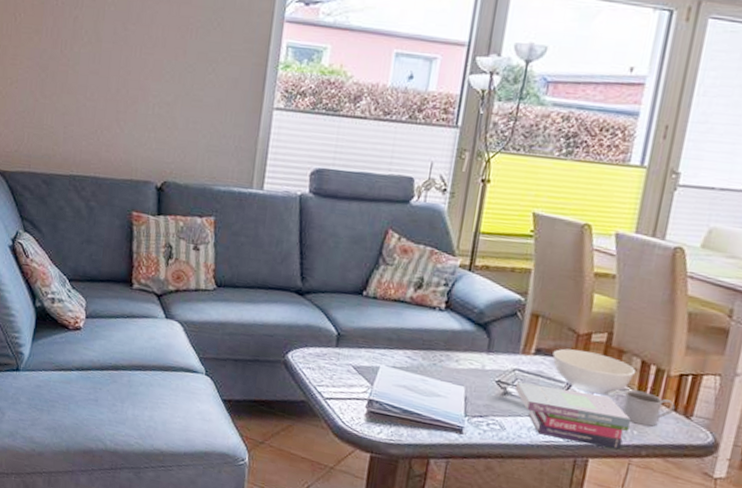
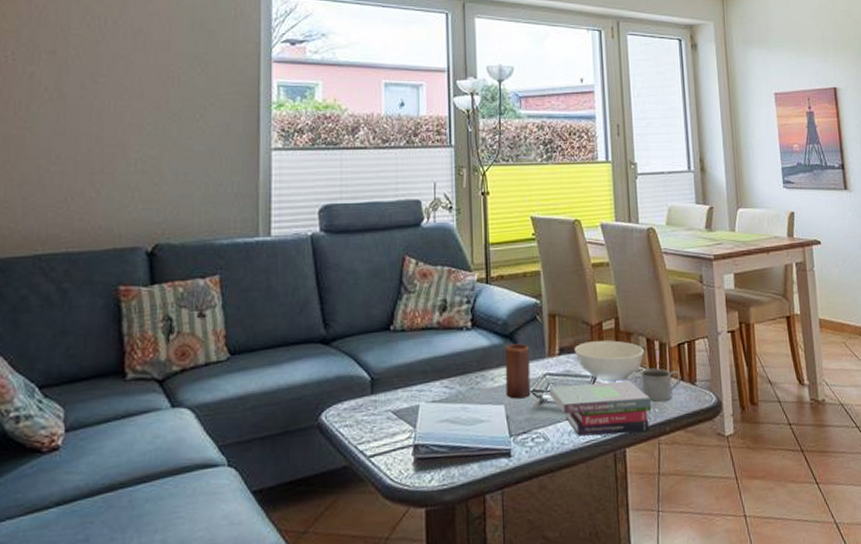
candle: none [468,333,503,386] -> present [504,343,531,399]

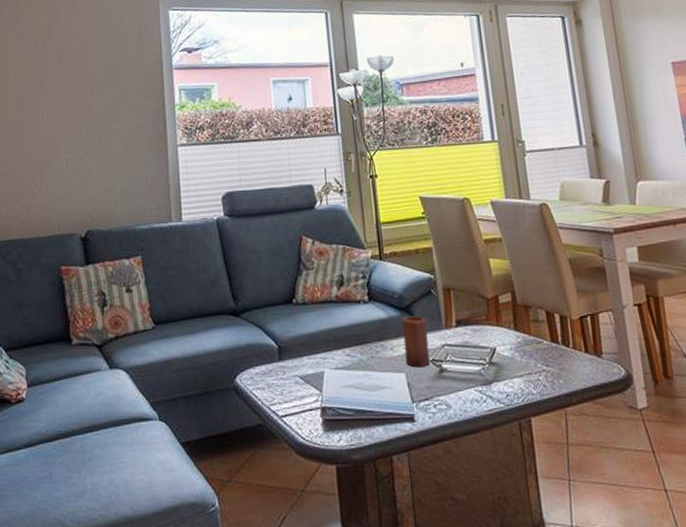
books: present [549,380,651,436] -> none [448,352,555,405]
bowl: present [574,340,645,382] -> none [471,313,545,353]
mug: present [639,368,682,403] -> none [540,340,586,374]

